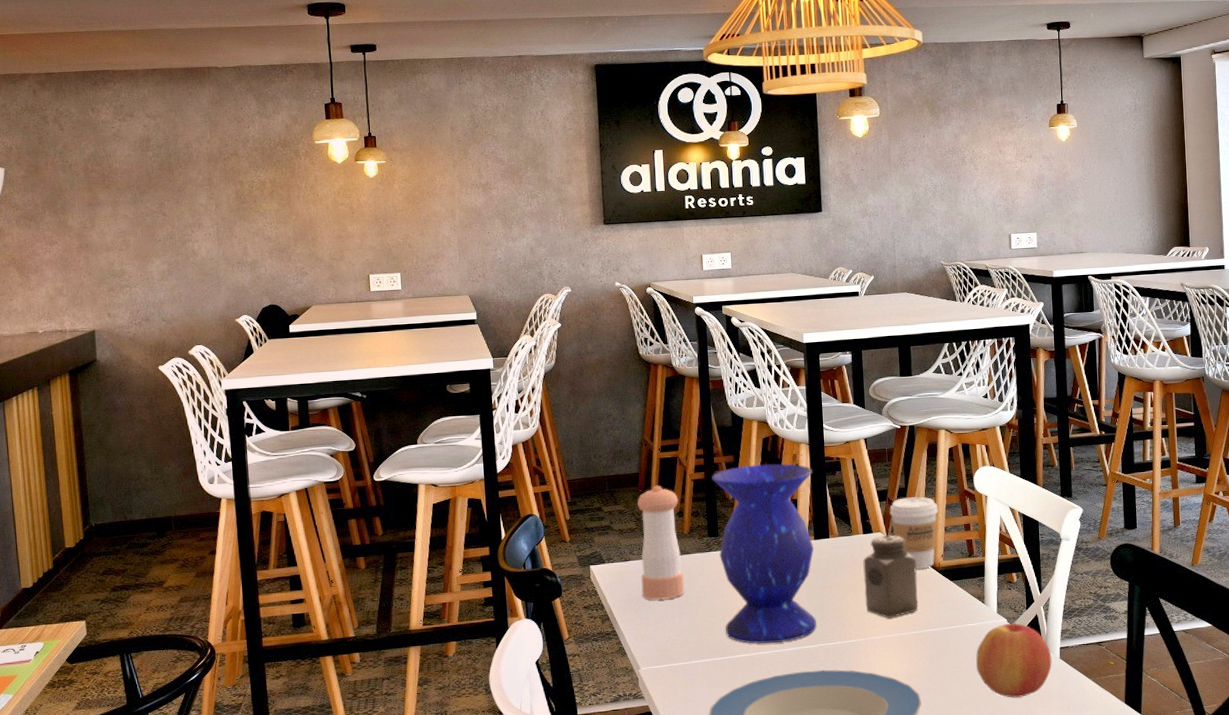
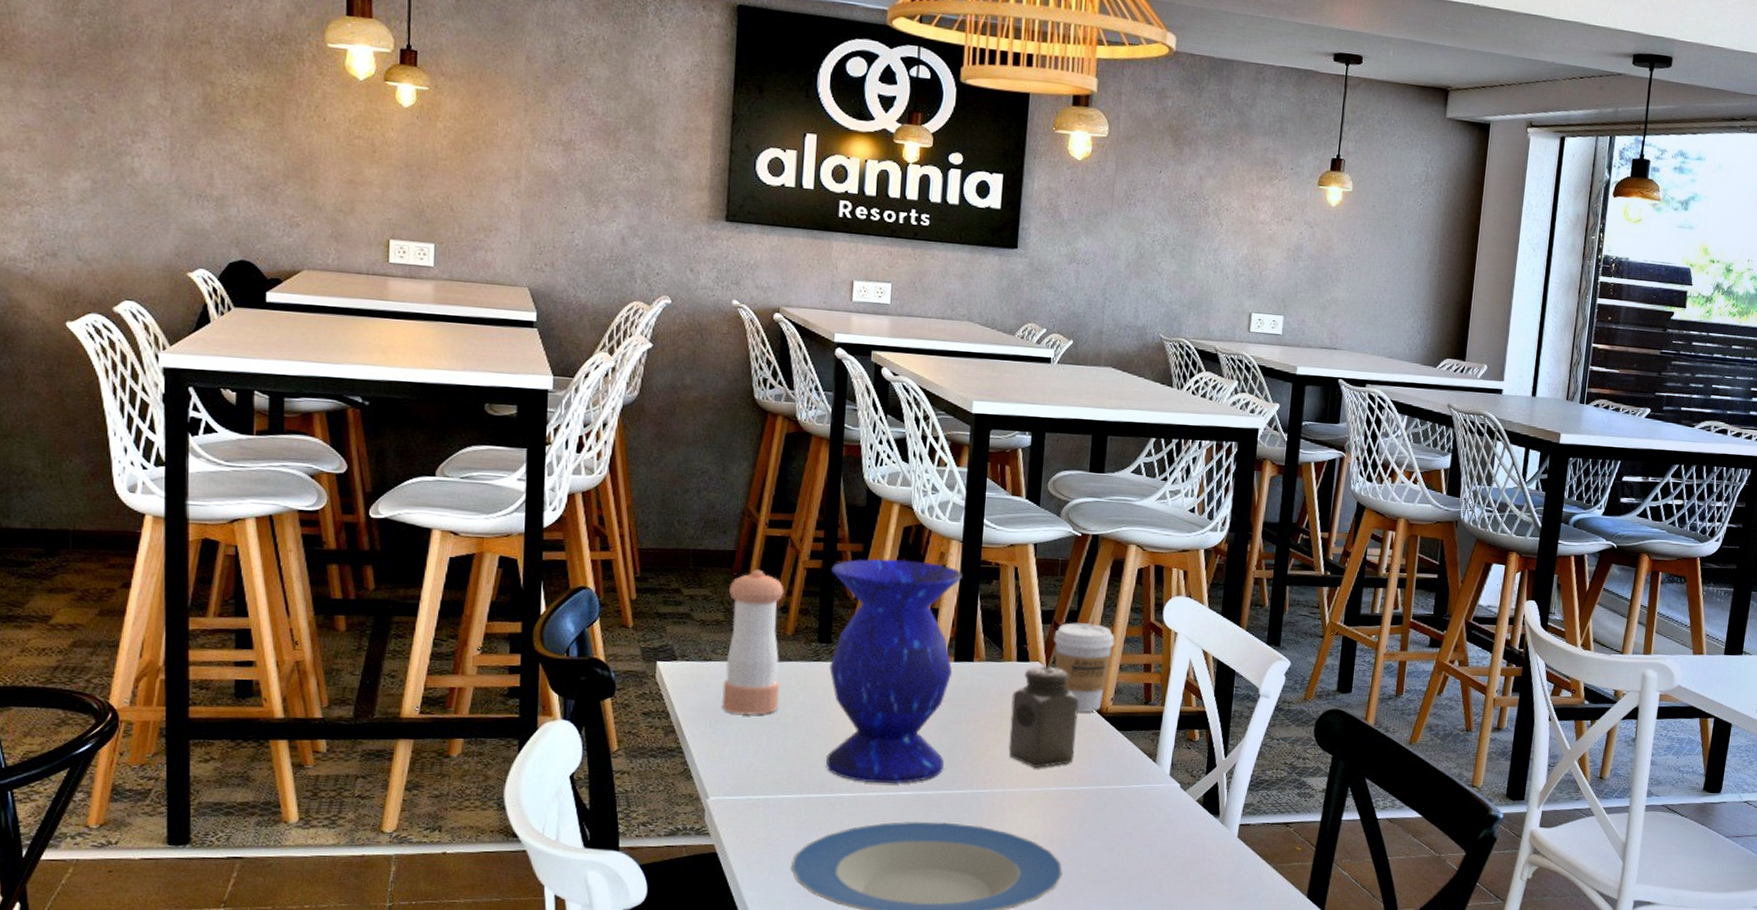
apple: present [976,620,1052,698] -> none [1135,786,1228,879]

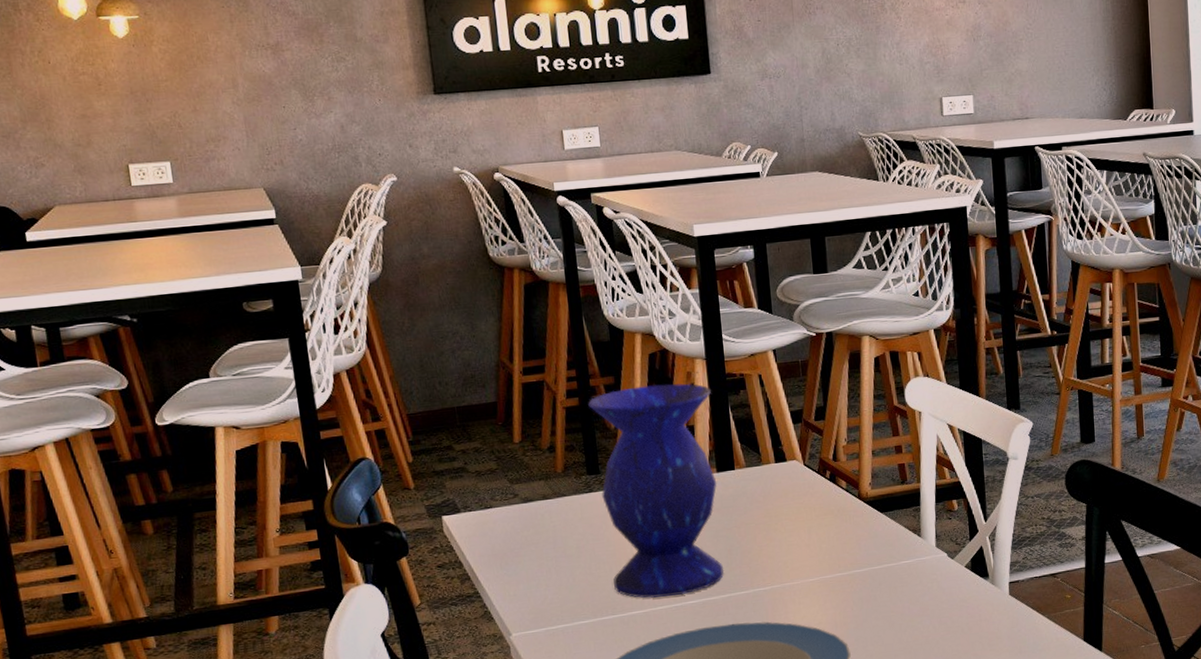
pepper shaker: present [722,569,784,715] -> none [497,415,562,553]
salt shaker: present [1008,666,1079,768] -> none [776,462,844,560]
coffee cup: present [1053,623,1115,713] -> none [805,416,864,501]

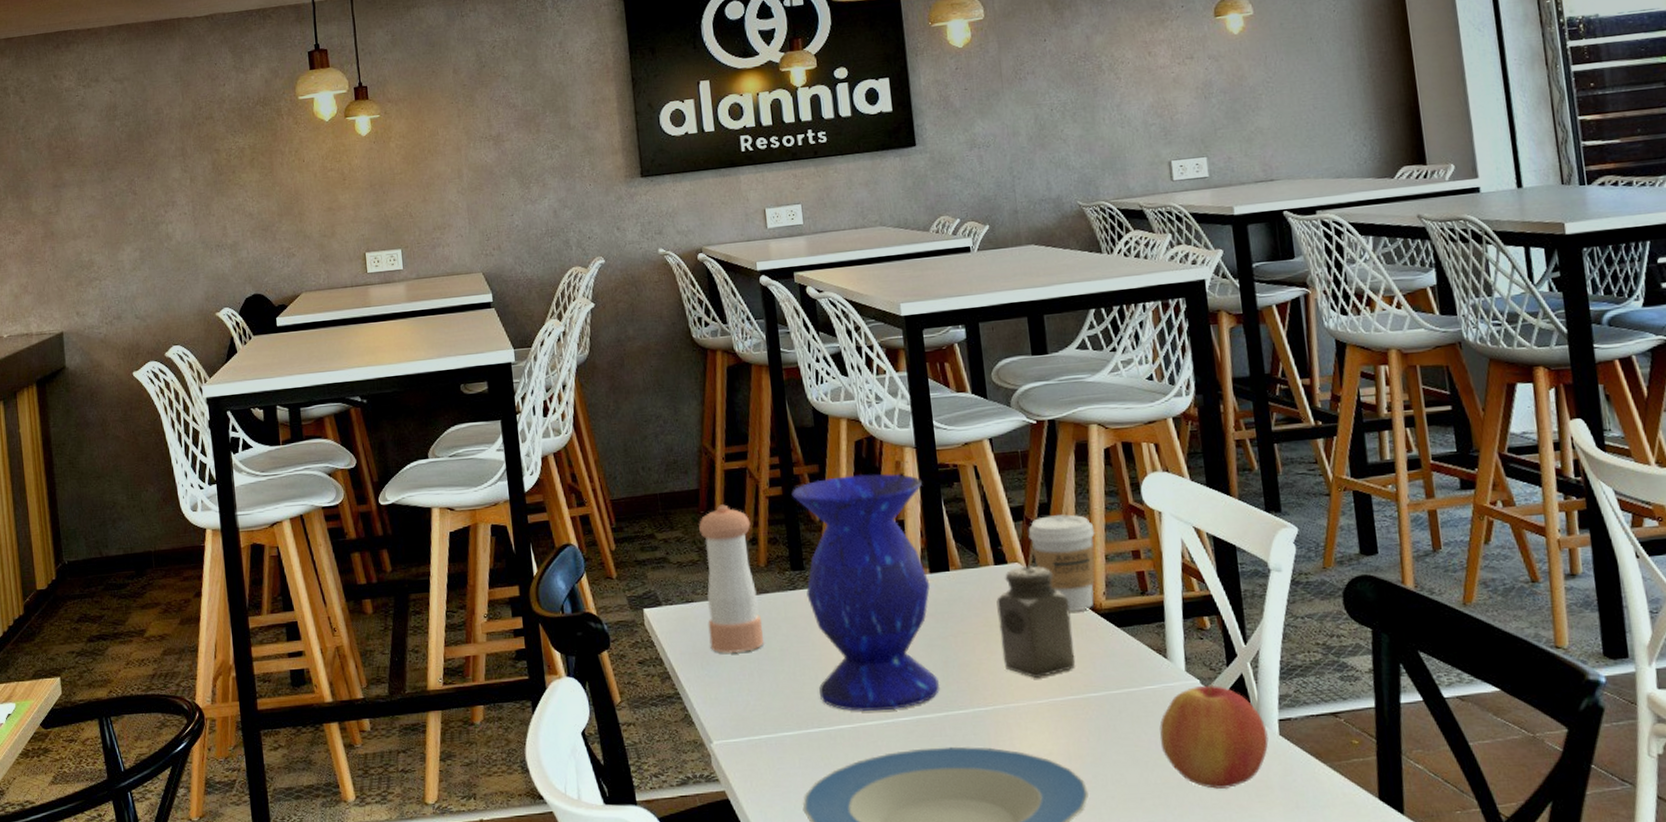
pepper shaker: none [497,415,562,553] -> present [699,504,765,653]
salt shaker: none [776,462,844,560] -> present [996,566,1076,678]
coffee cup: none [805,416,864,501] -> present [1028,514,1095,612]
apple: none [912,554,1000,643] -> present [1159,681,1269,789]

